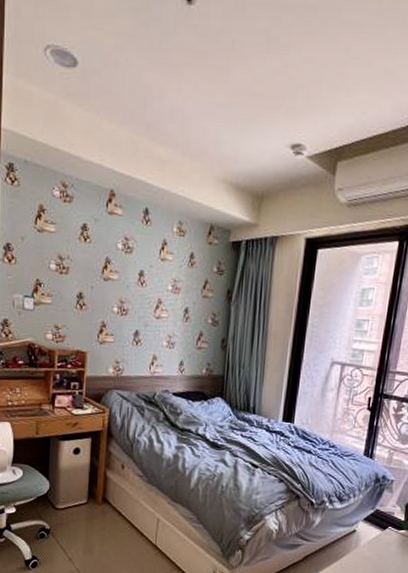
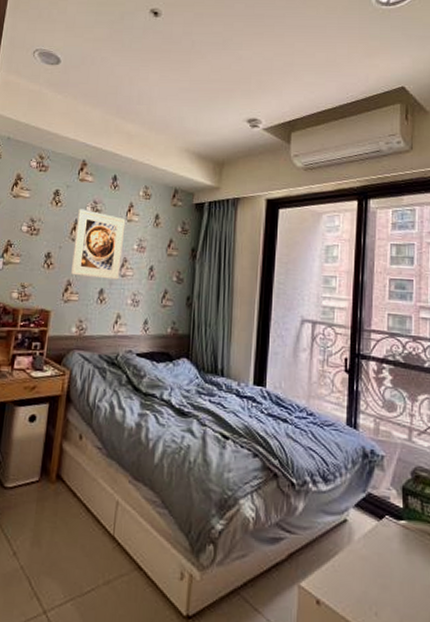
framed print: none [104,246,160,322] -> present [70,209,126,280]

